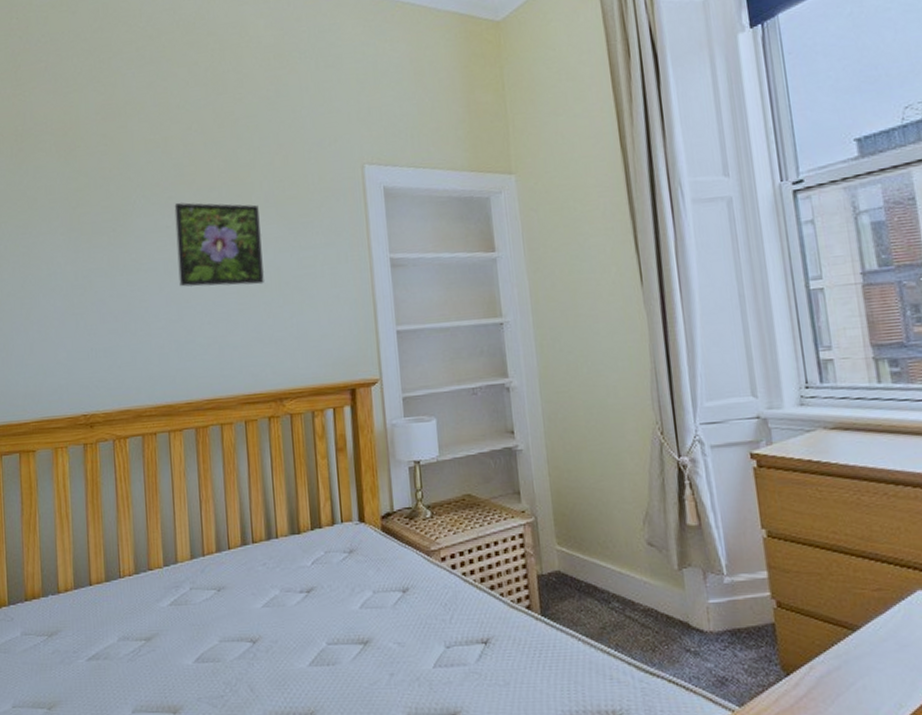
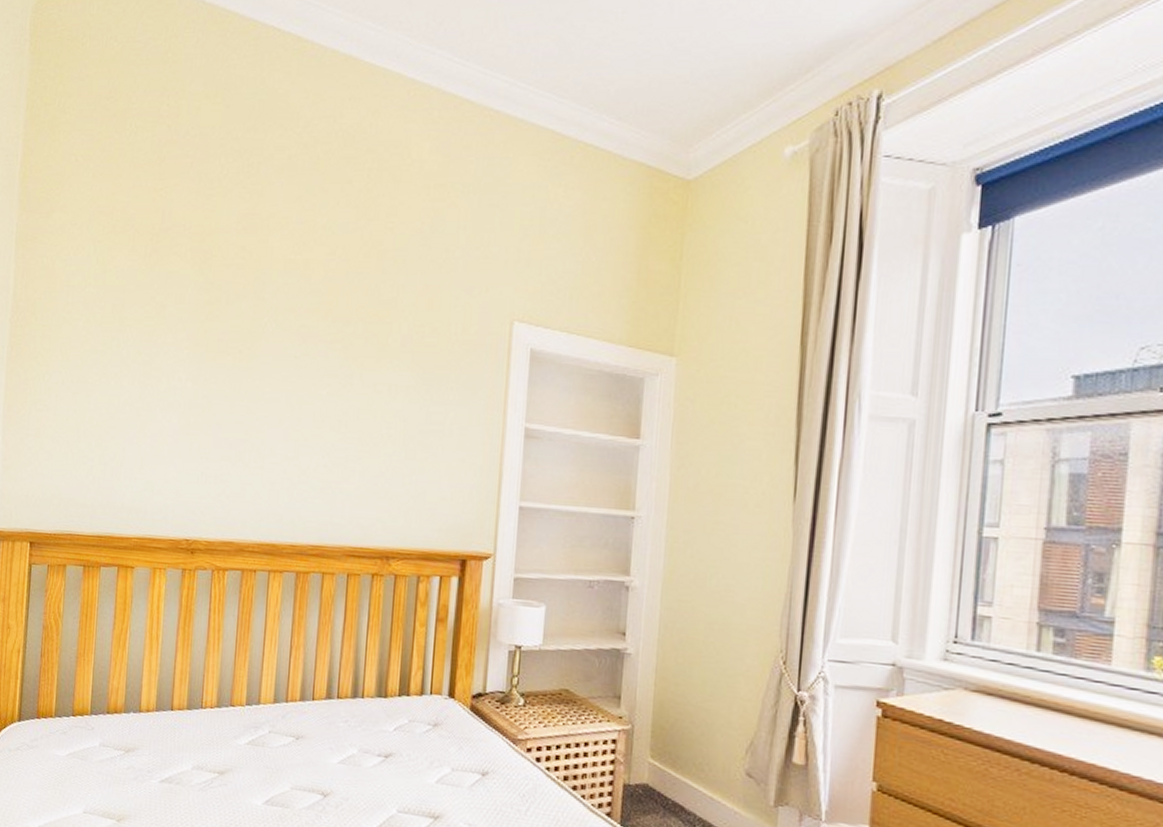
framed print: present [174,202,265,288] -> none [300,332,394,434]

